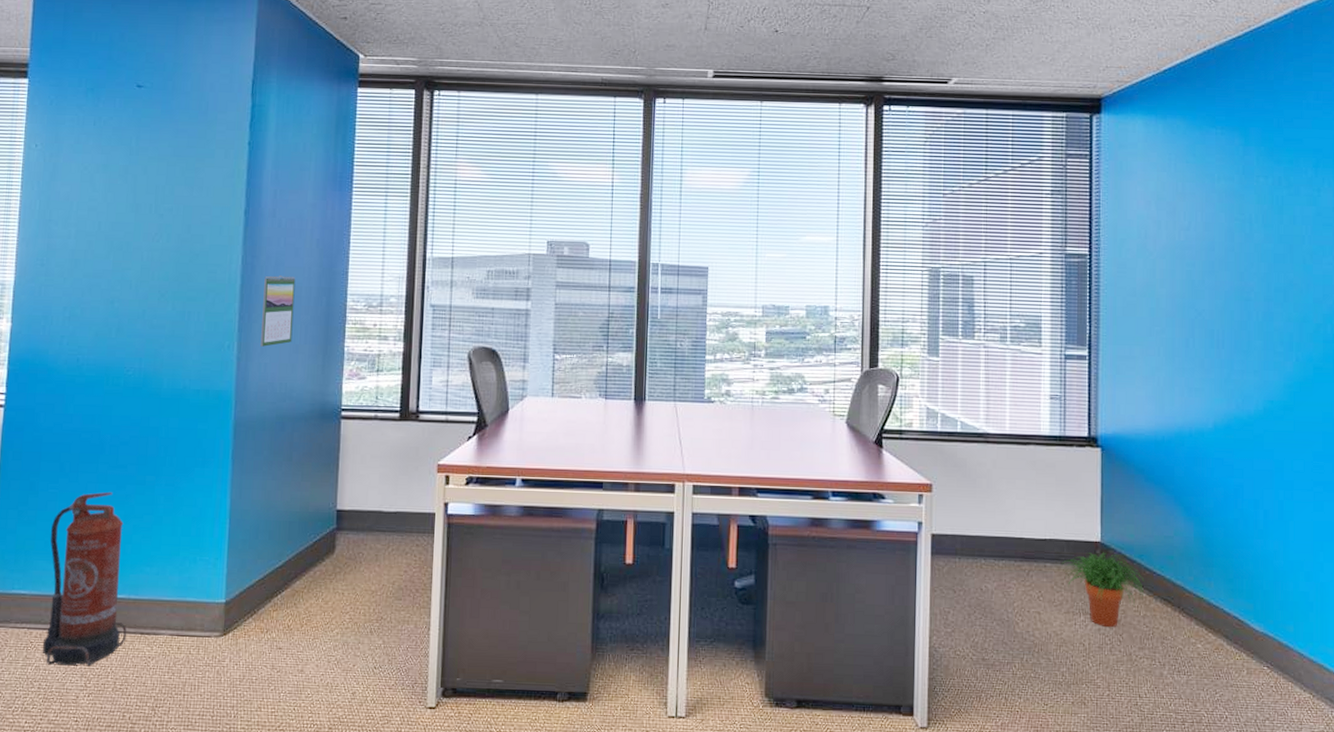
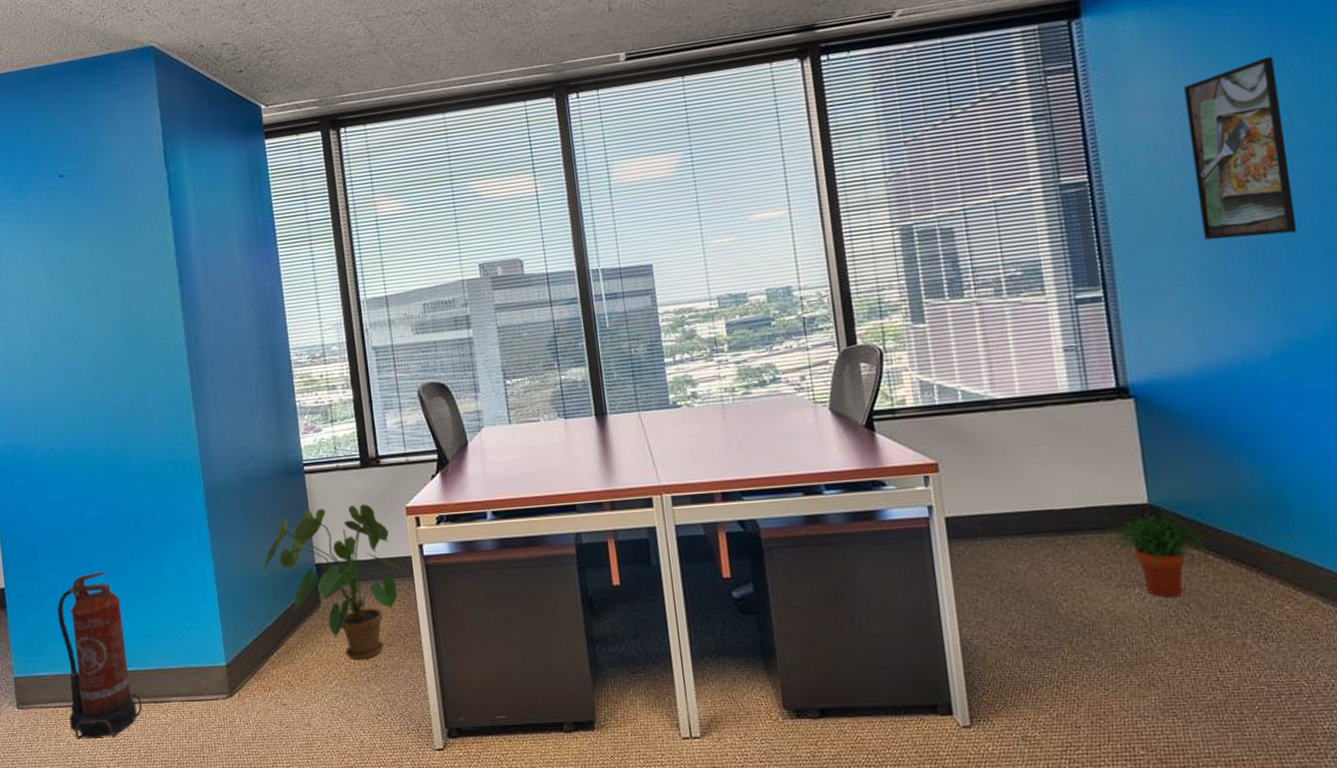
calendar: present [260,275,296,347] -> none [208,339,245,413]
house plant: none [282,455,425,612] -> present [263,504,404,661]
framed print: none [1173,175,1245,324] -> present [1184,57,1297,241]

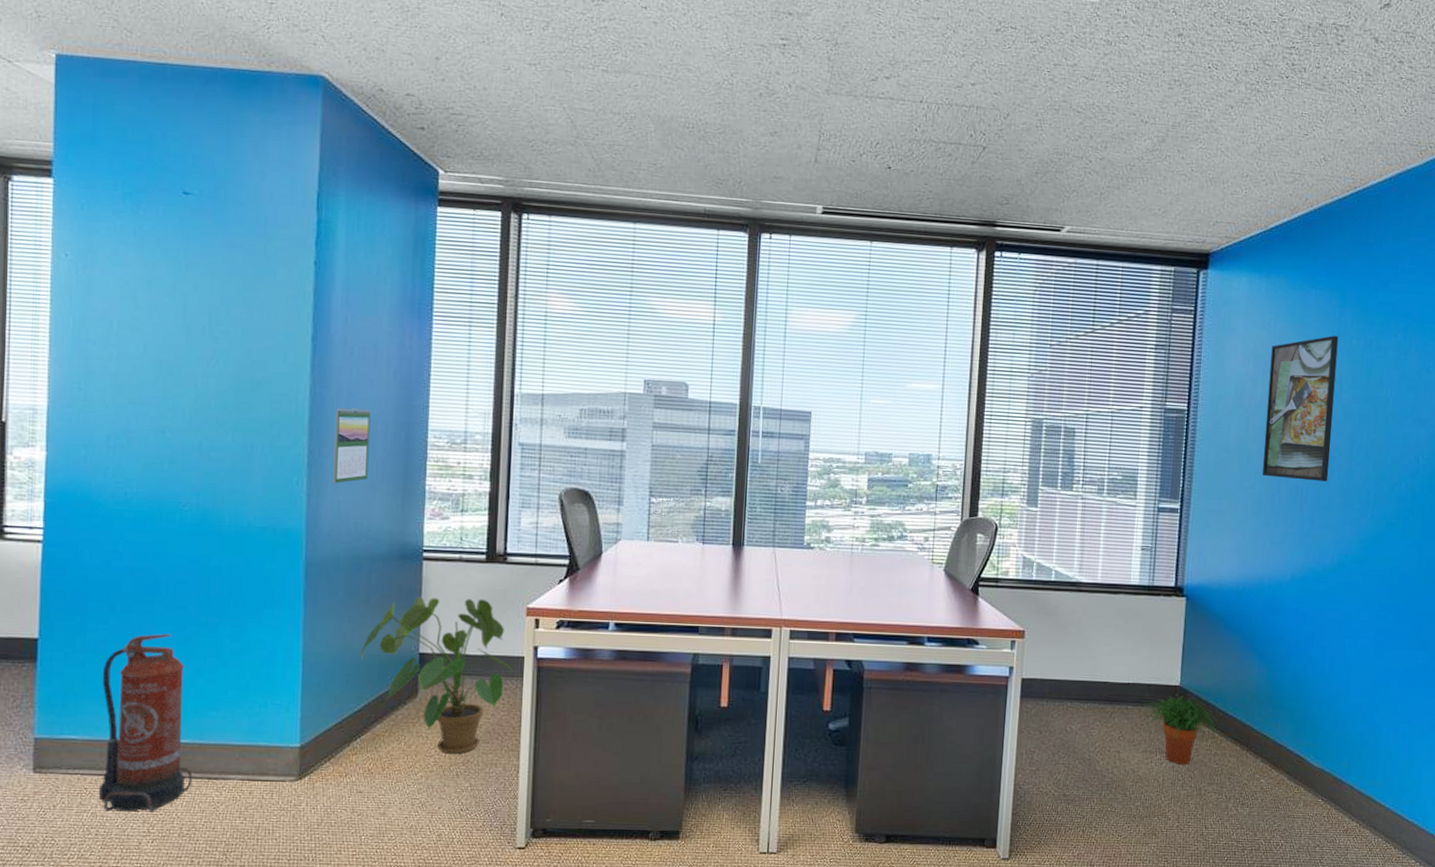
calendar: none [208,339,245,413] -> present [333,407,371,483]

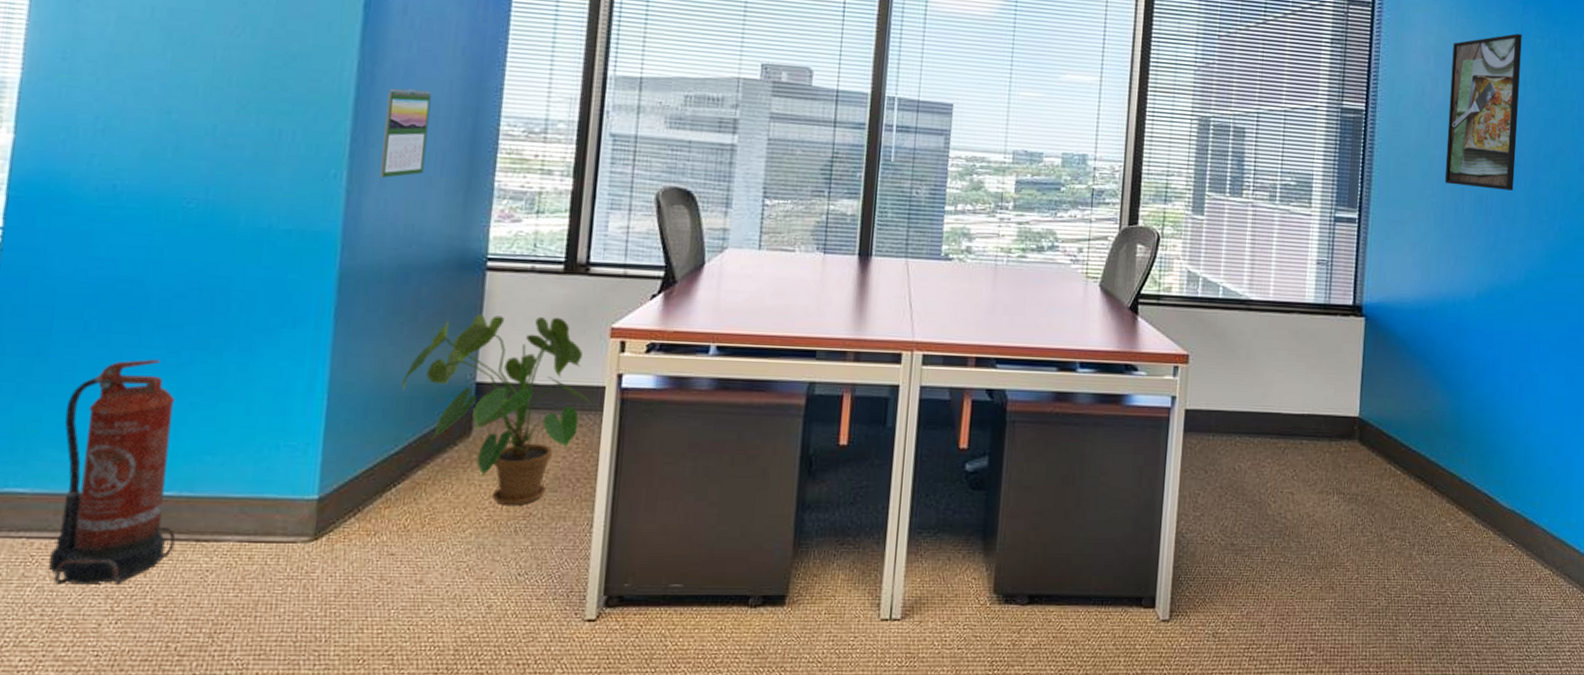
potted plant: present [1143,695,1218,764] -> none [1318,427,1400,507]

